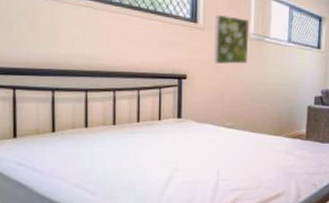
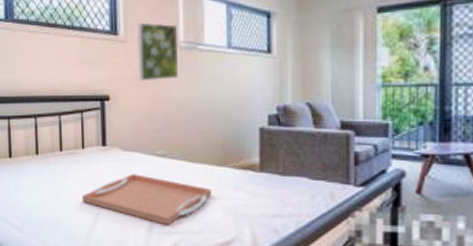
serving tray: none [156,142,269,184] -> present [81,174,212,225]

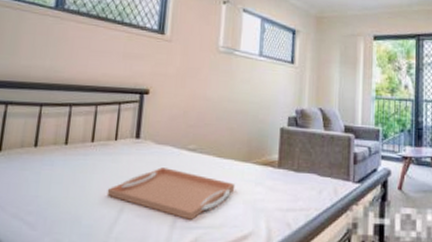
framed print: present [137,22,178,82] -> none [179,25,218,79]

